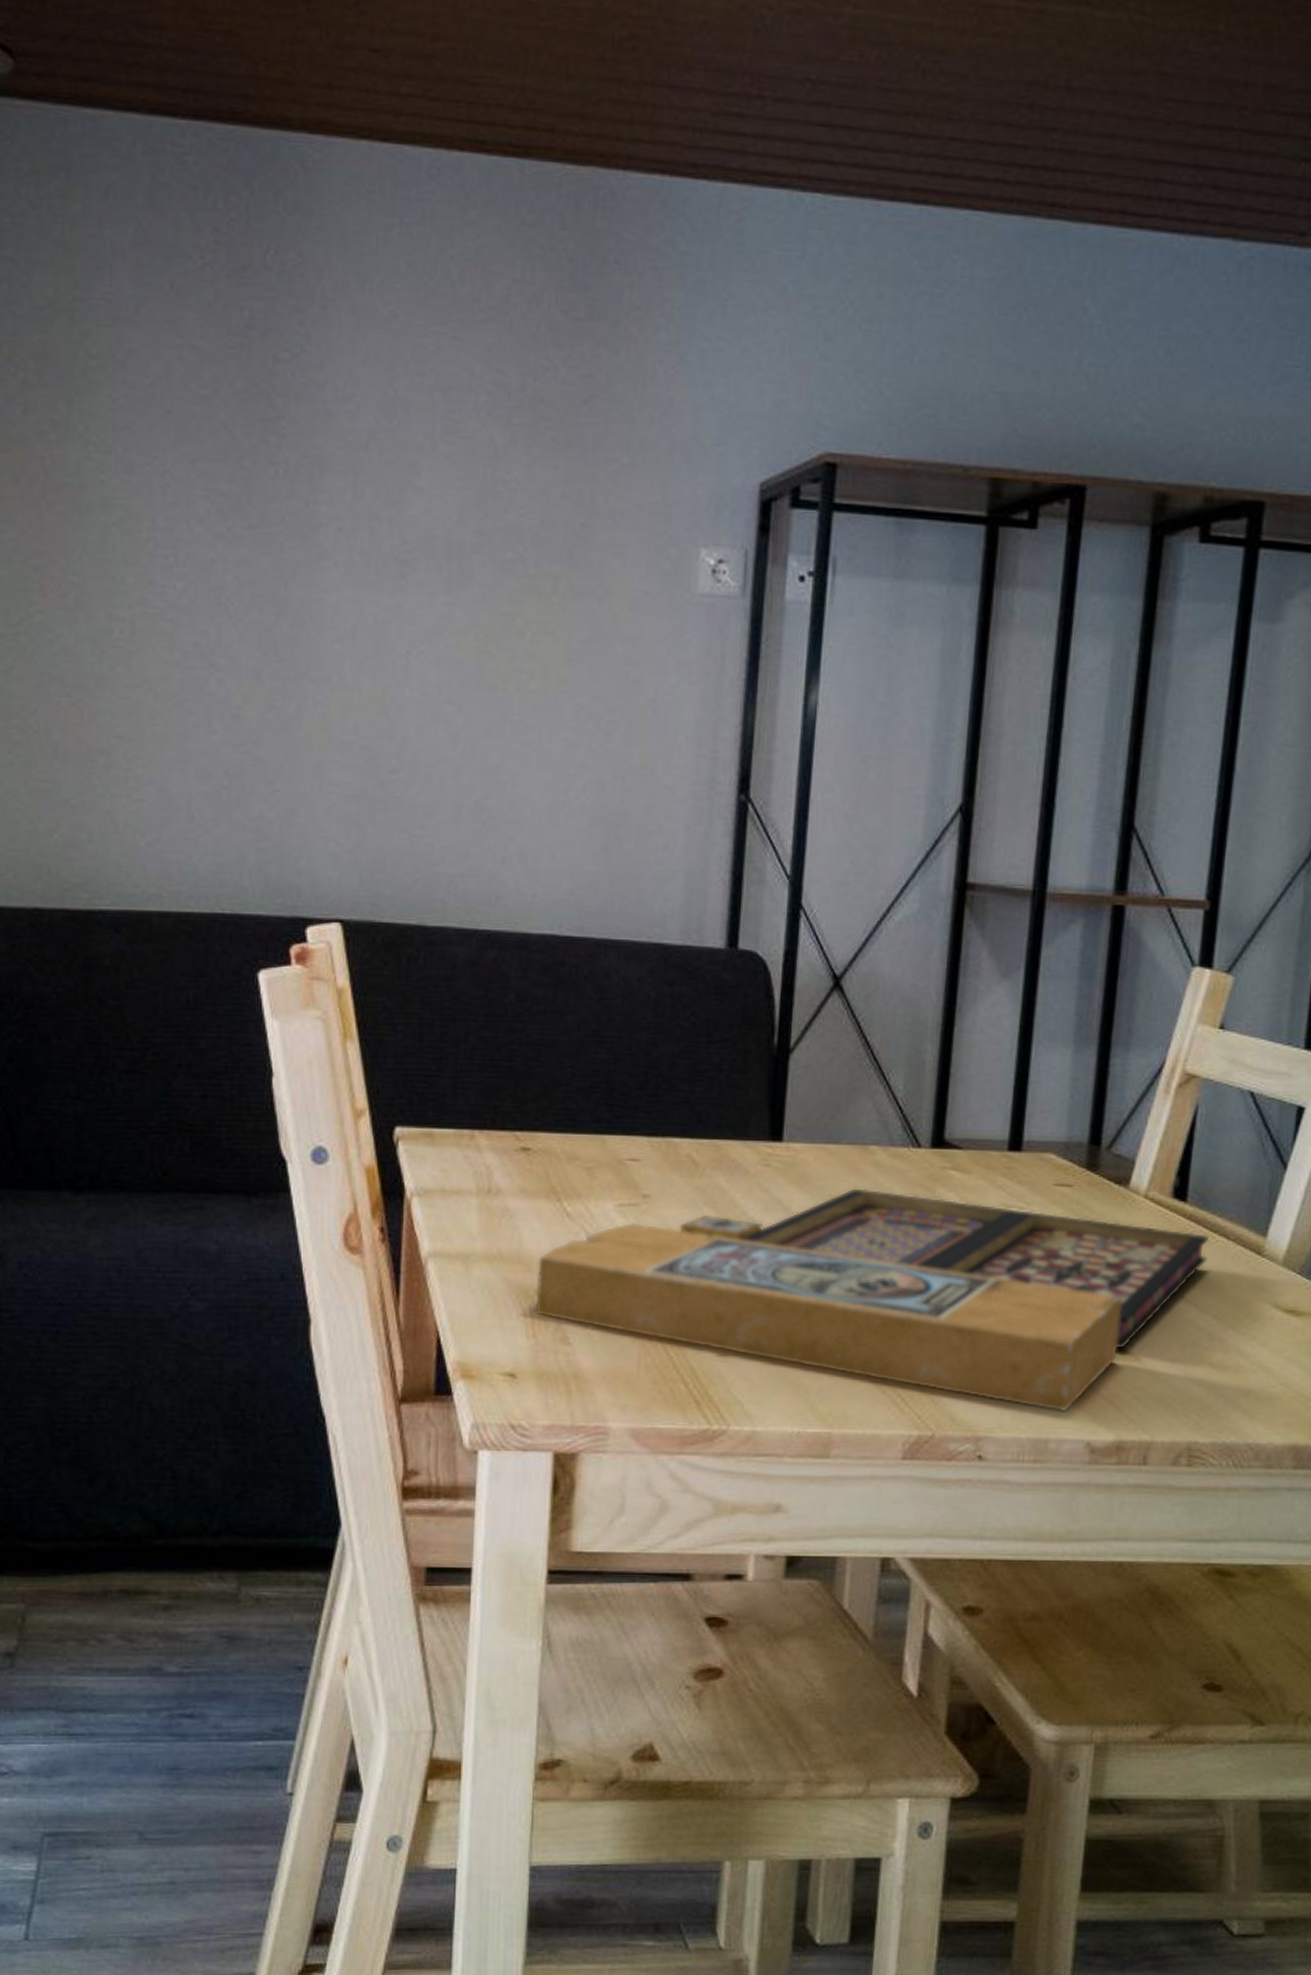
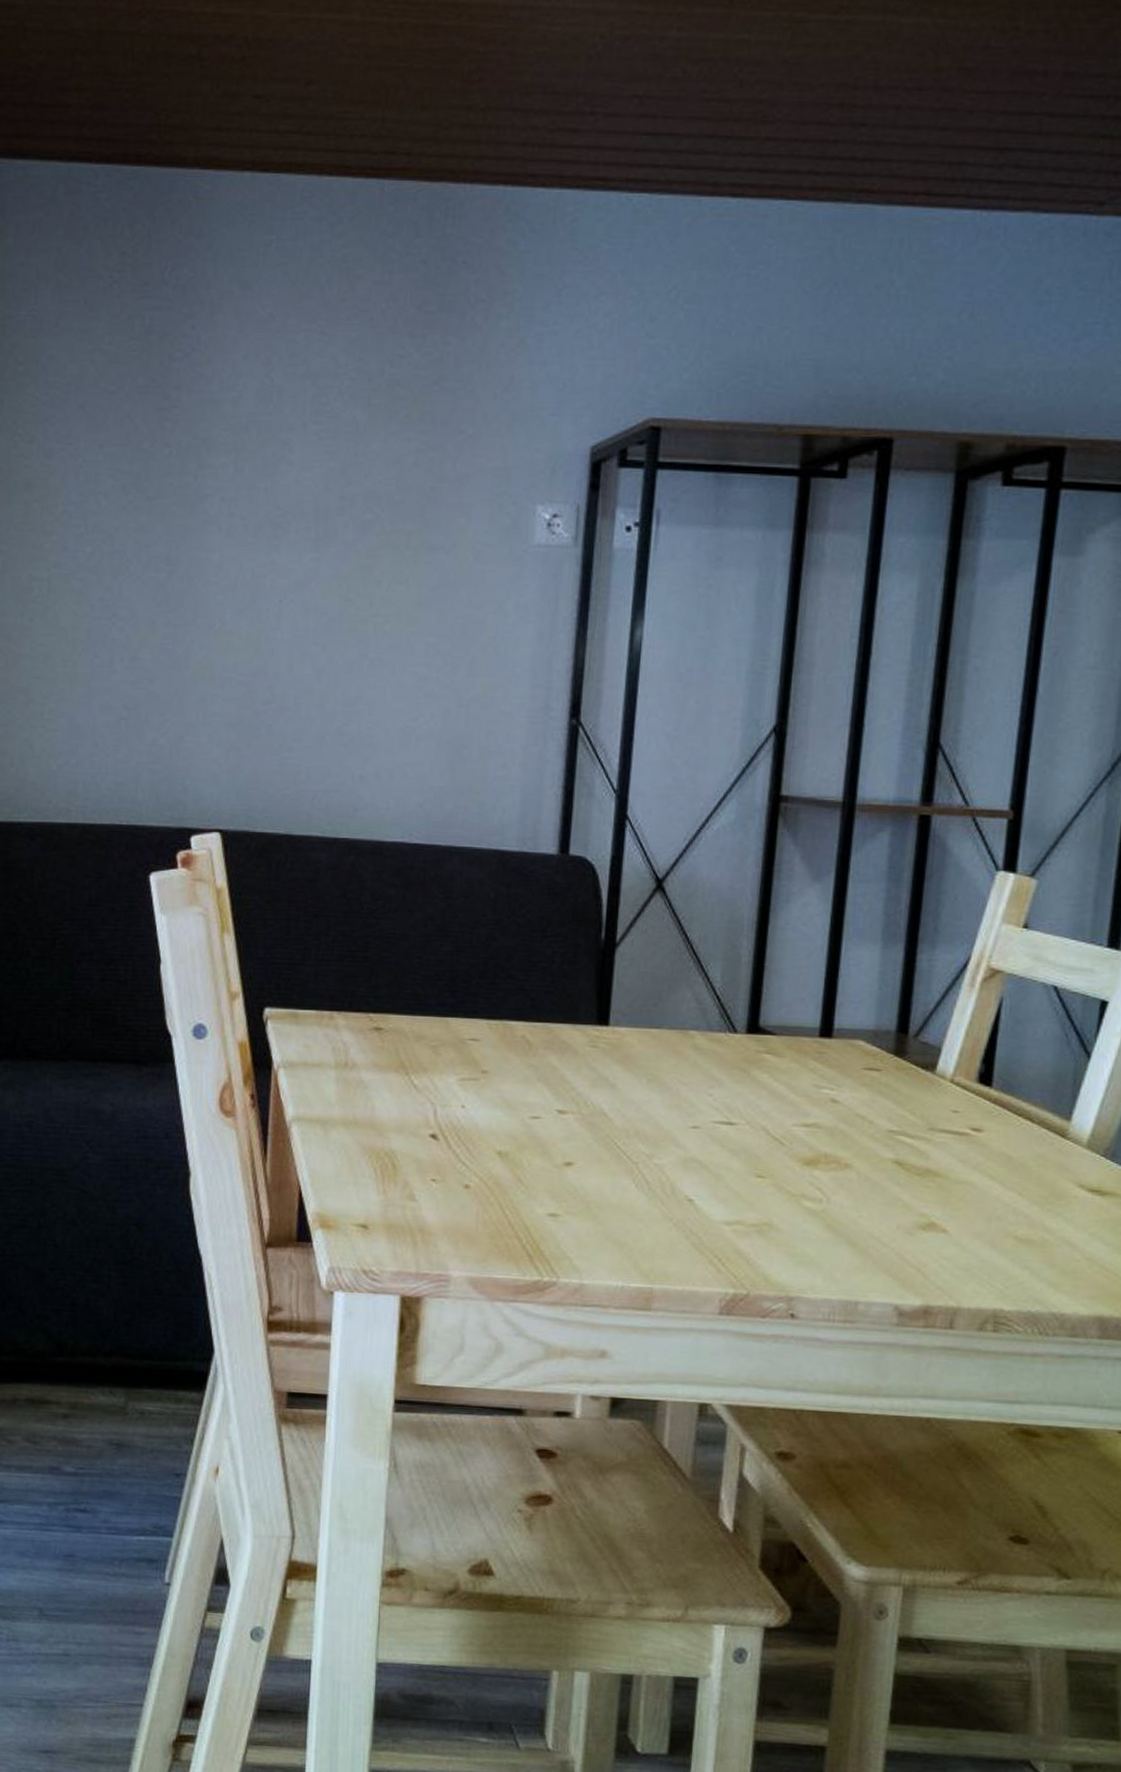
board game: present [536,1188,1210,1413] -> none [386,1068,1014,1278]

